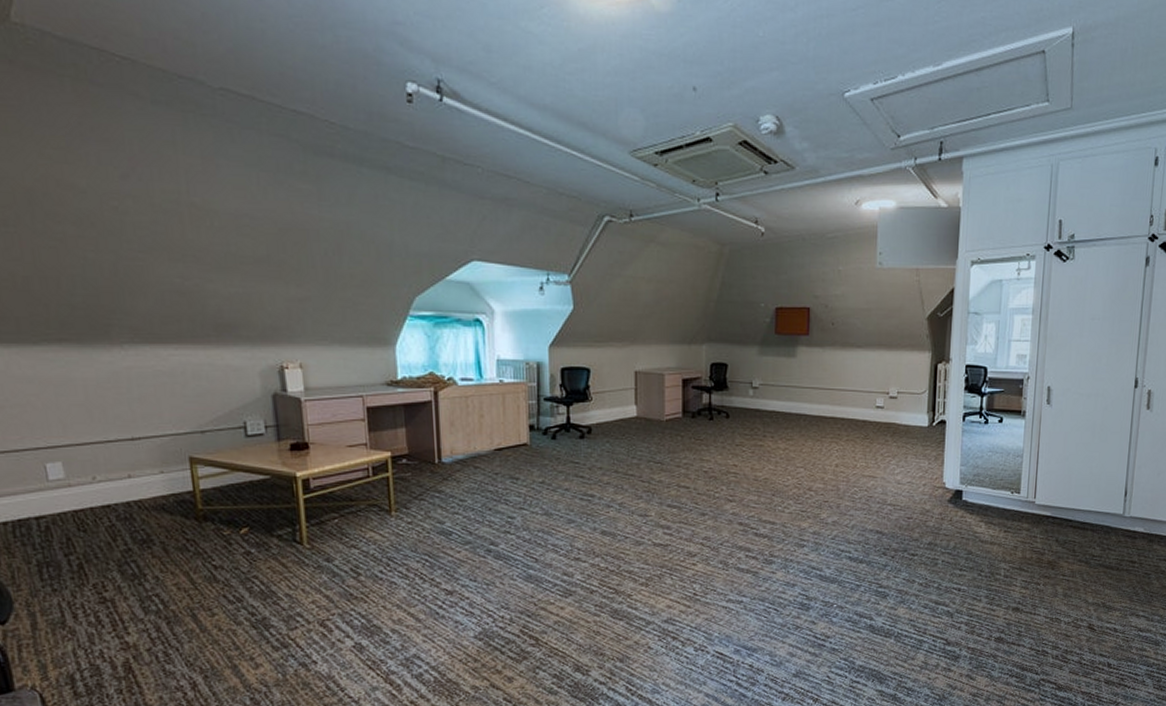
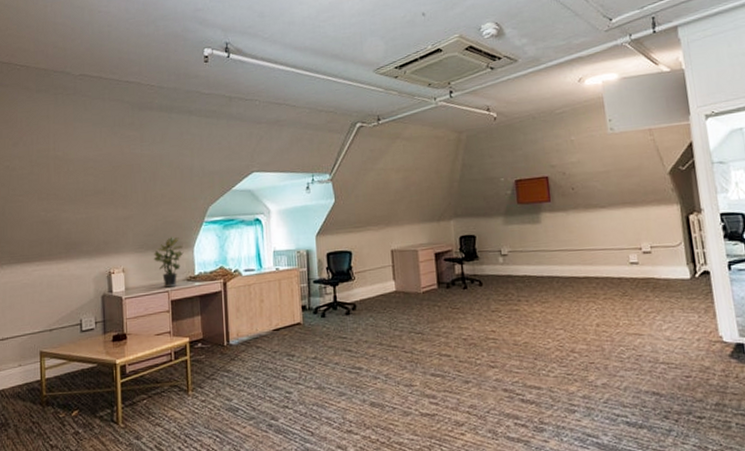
potted plant: none [341,330,382,391] -> present [153,237,184,288]

